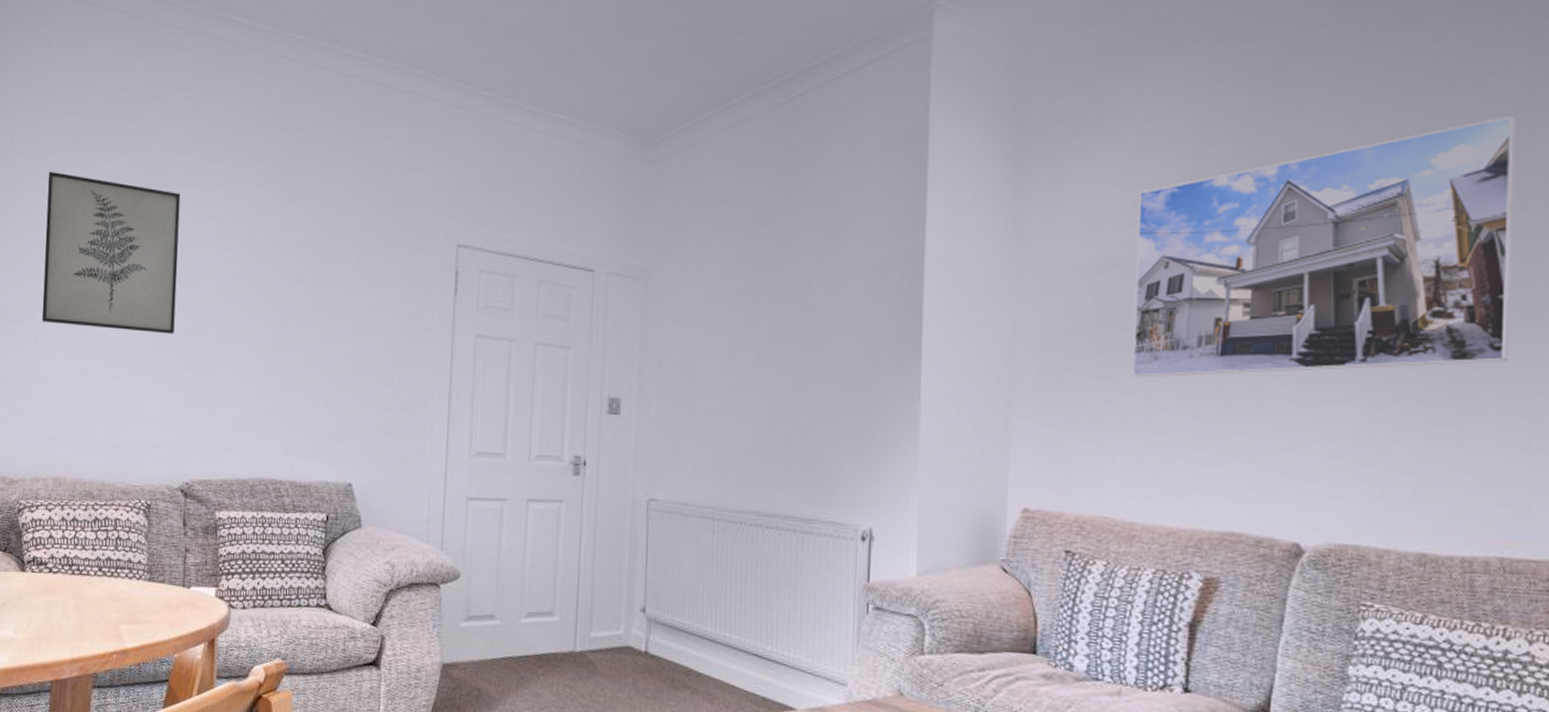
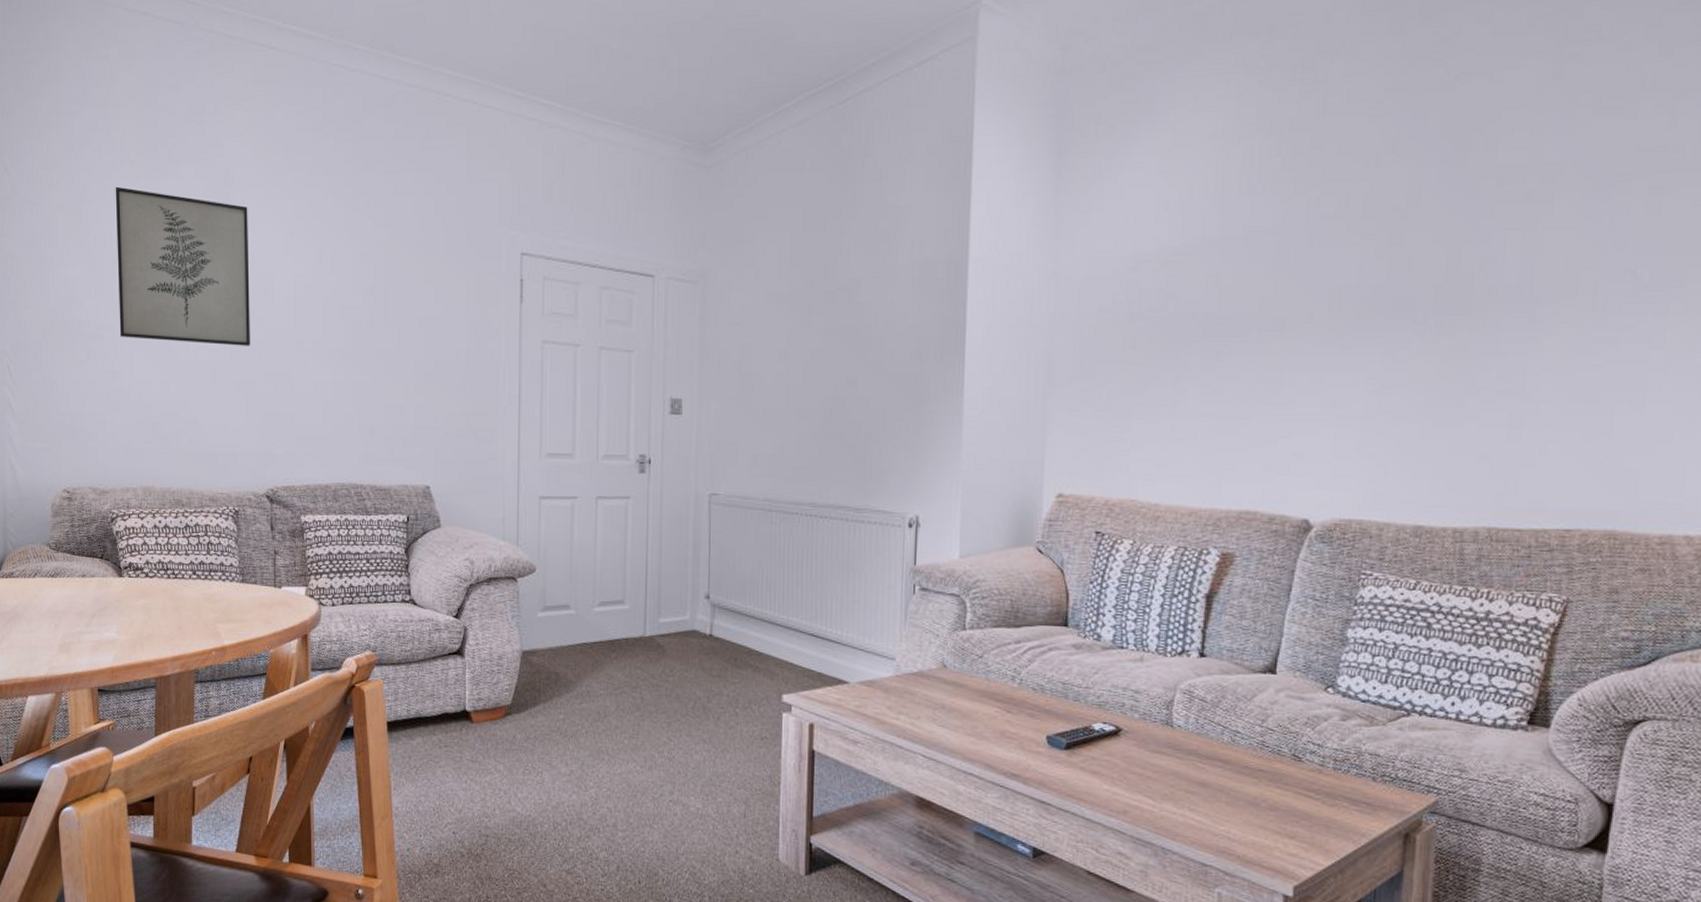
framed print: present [1132,116,1516,378] -> none [1161,109,1527,369]

